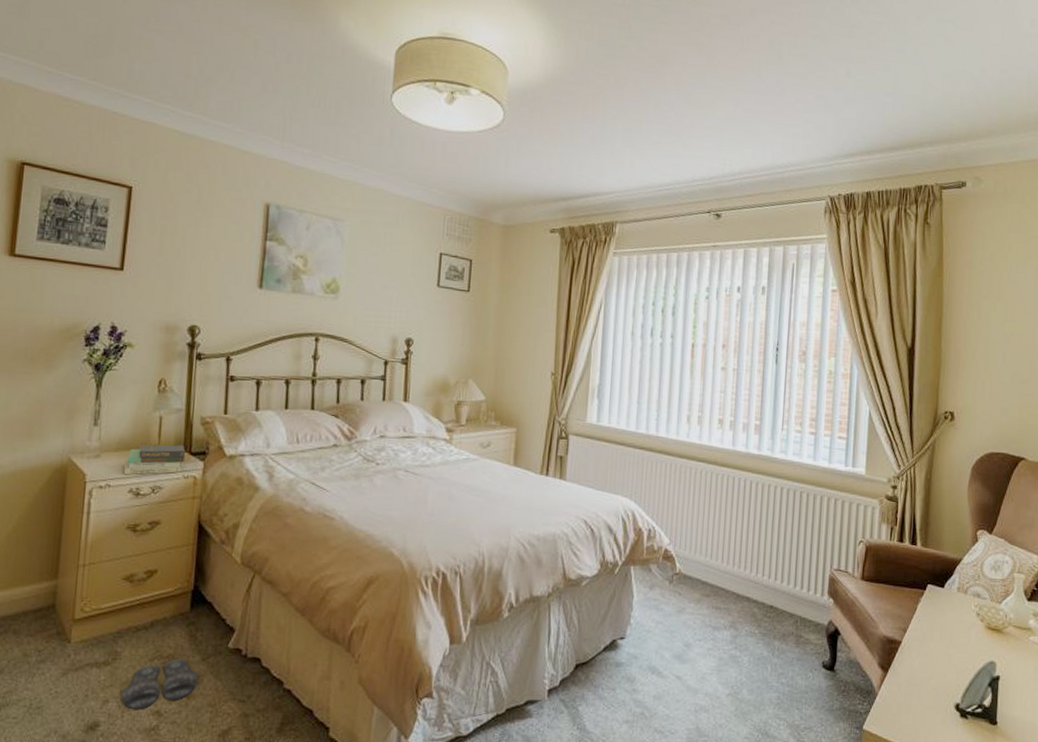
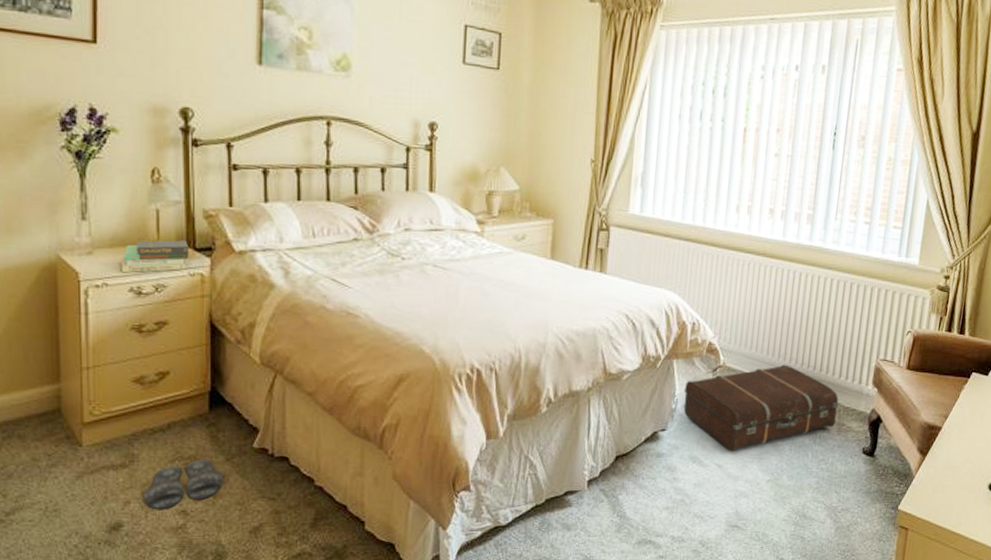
suitcase: none [641,573,795,663] -> present [683,364,839,452]

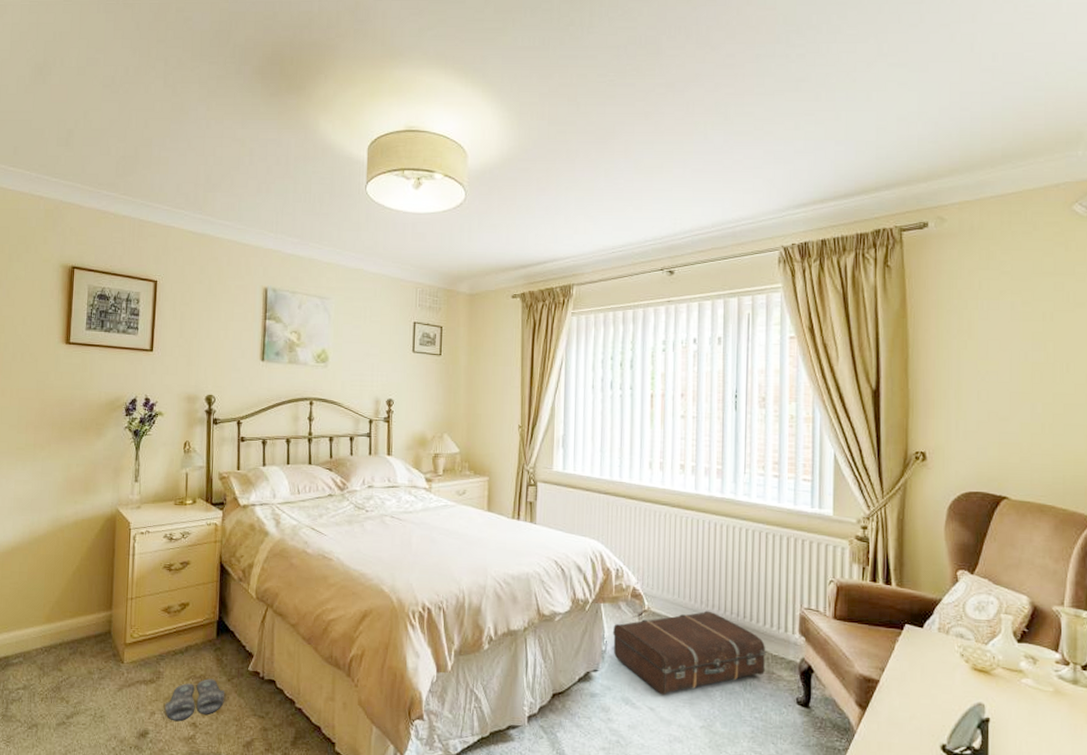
books: present [120,240,188,273] -> none [159,497,207,523]

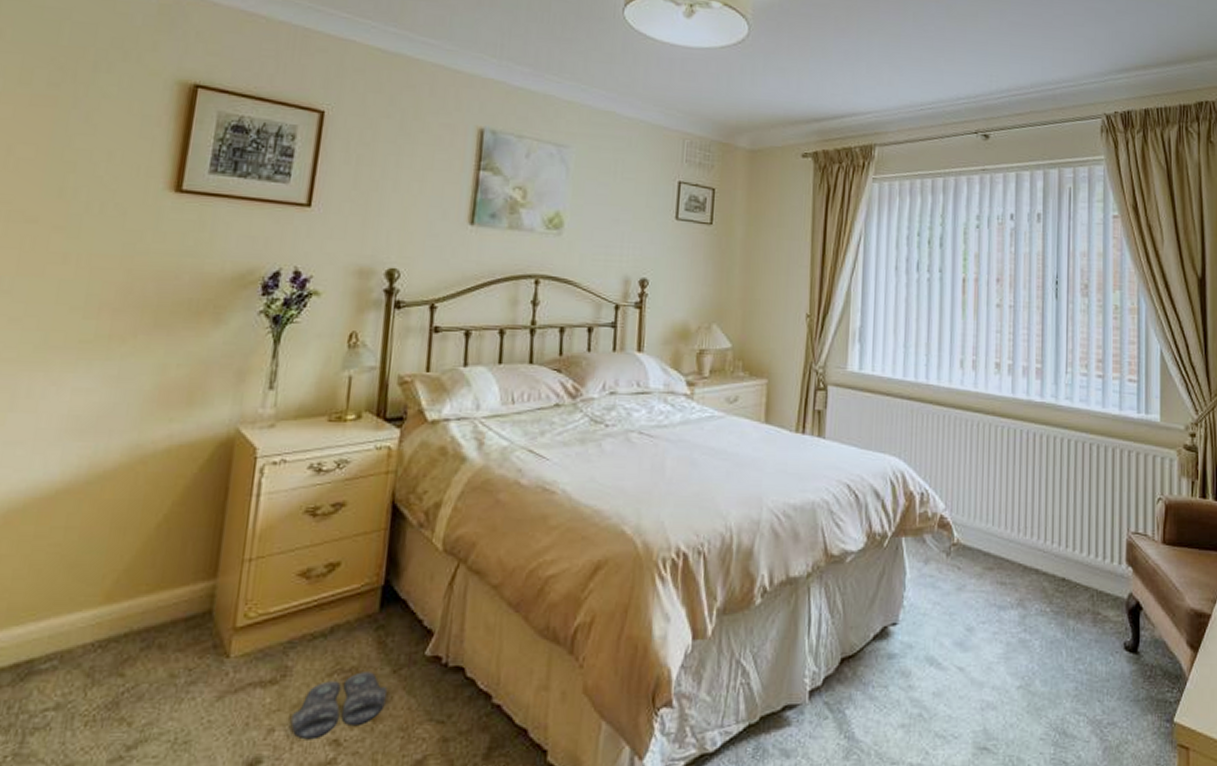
suitcase: present [612,611,766,695] -> none [915,540,1091,650]

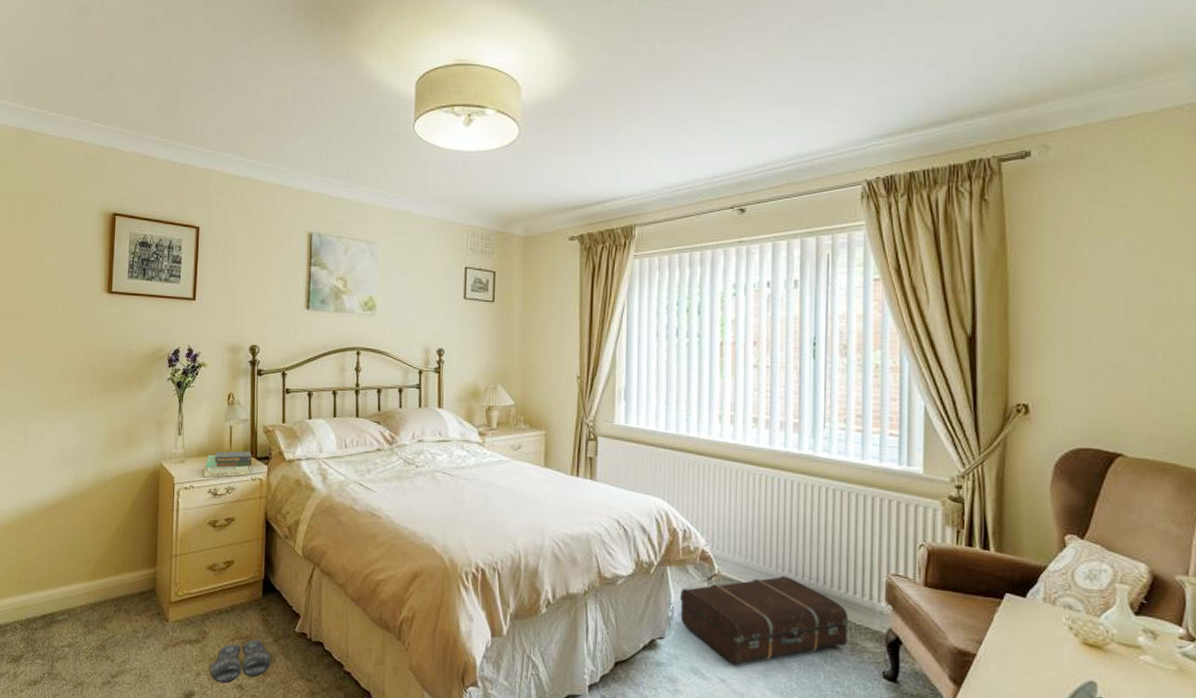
books: none [302,409,379,448] -> present [203,451,252,478]
suitcase: none [915,540,1091,650] -> present [679,575,849,666]

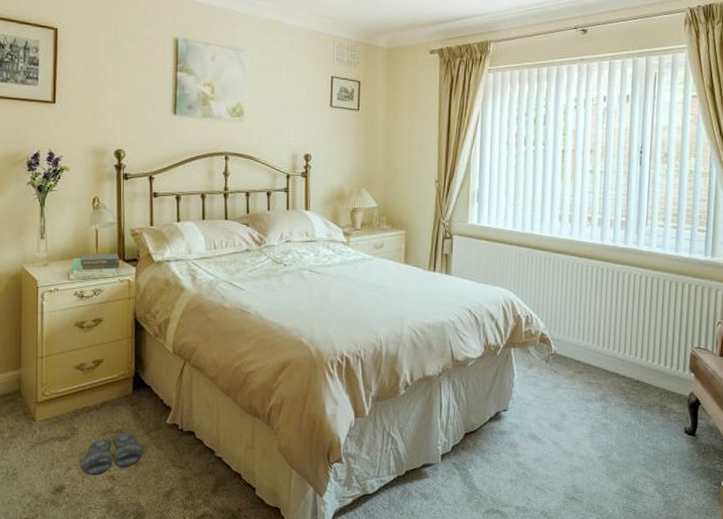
suitcase: present [679,575,849,666] -> none [521,352,660,430]

